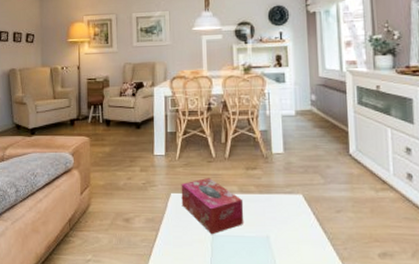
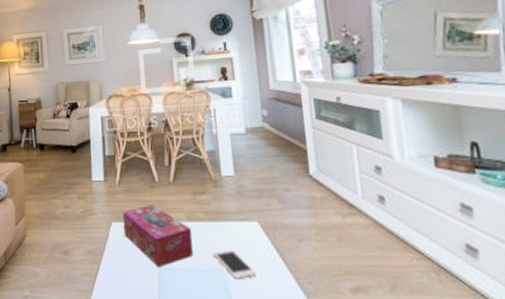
cell phone: none [262,219,300,245] -> present [213,249,257,279]

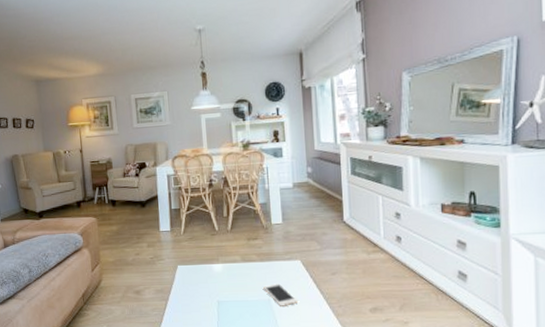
tissue box: present [122,205,194,268] -> none [187,250,247,301]

